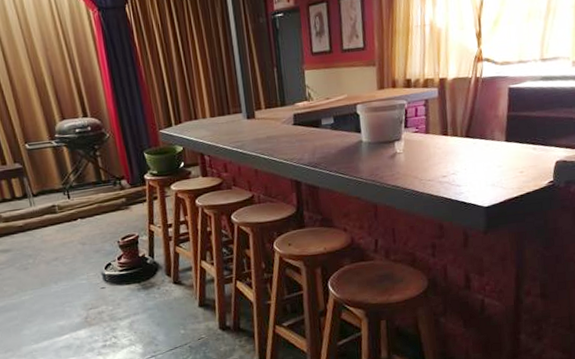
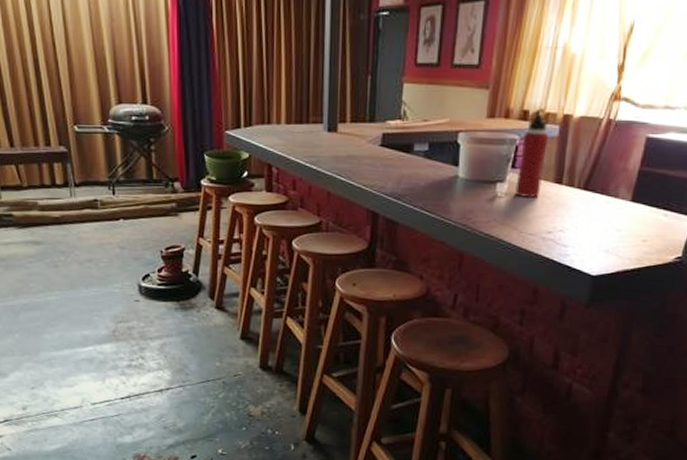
water bottle: none [410,76,432,151] -> present [515,108,549,199]

